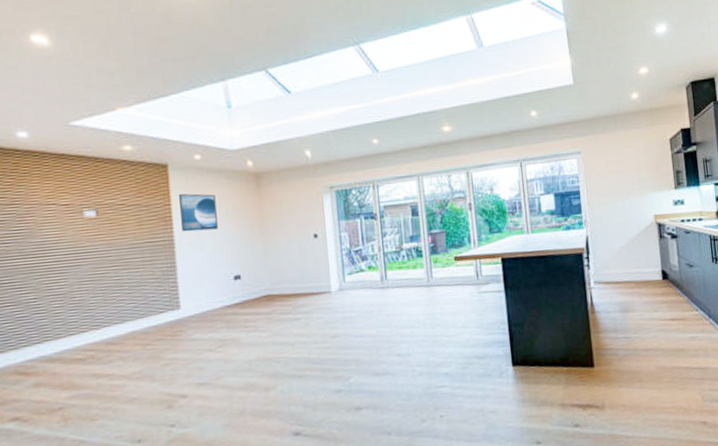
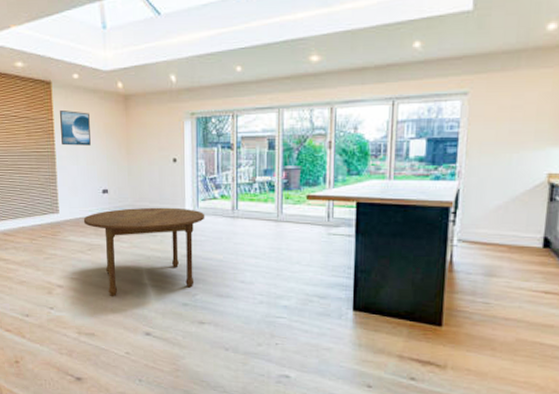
dining table: none [211,285,354,397] -> present [83,207,205,296]

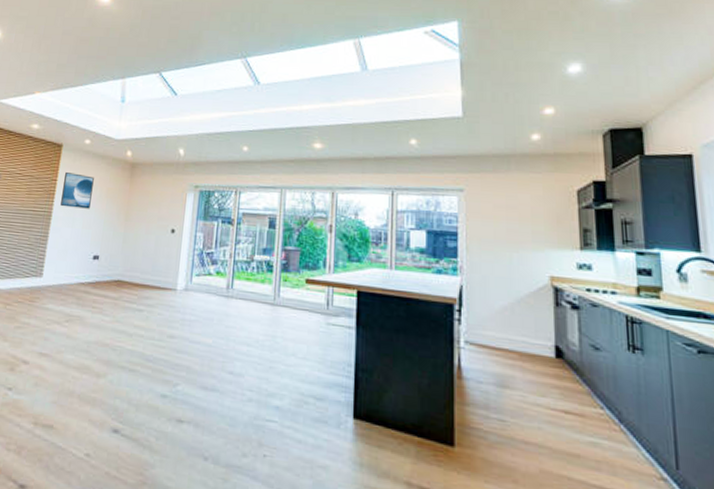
dining table: present [83,207,205,296] -> none [66,277,198,379]

